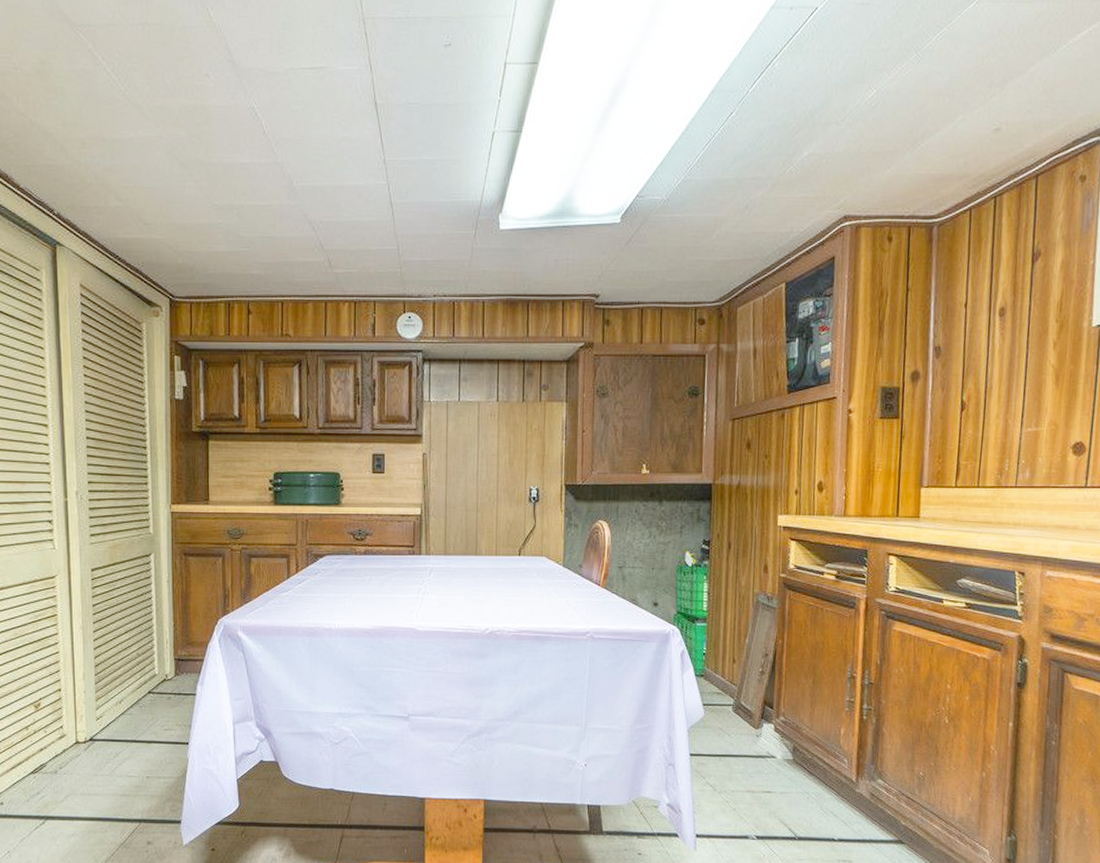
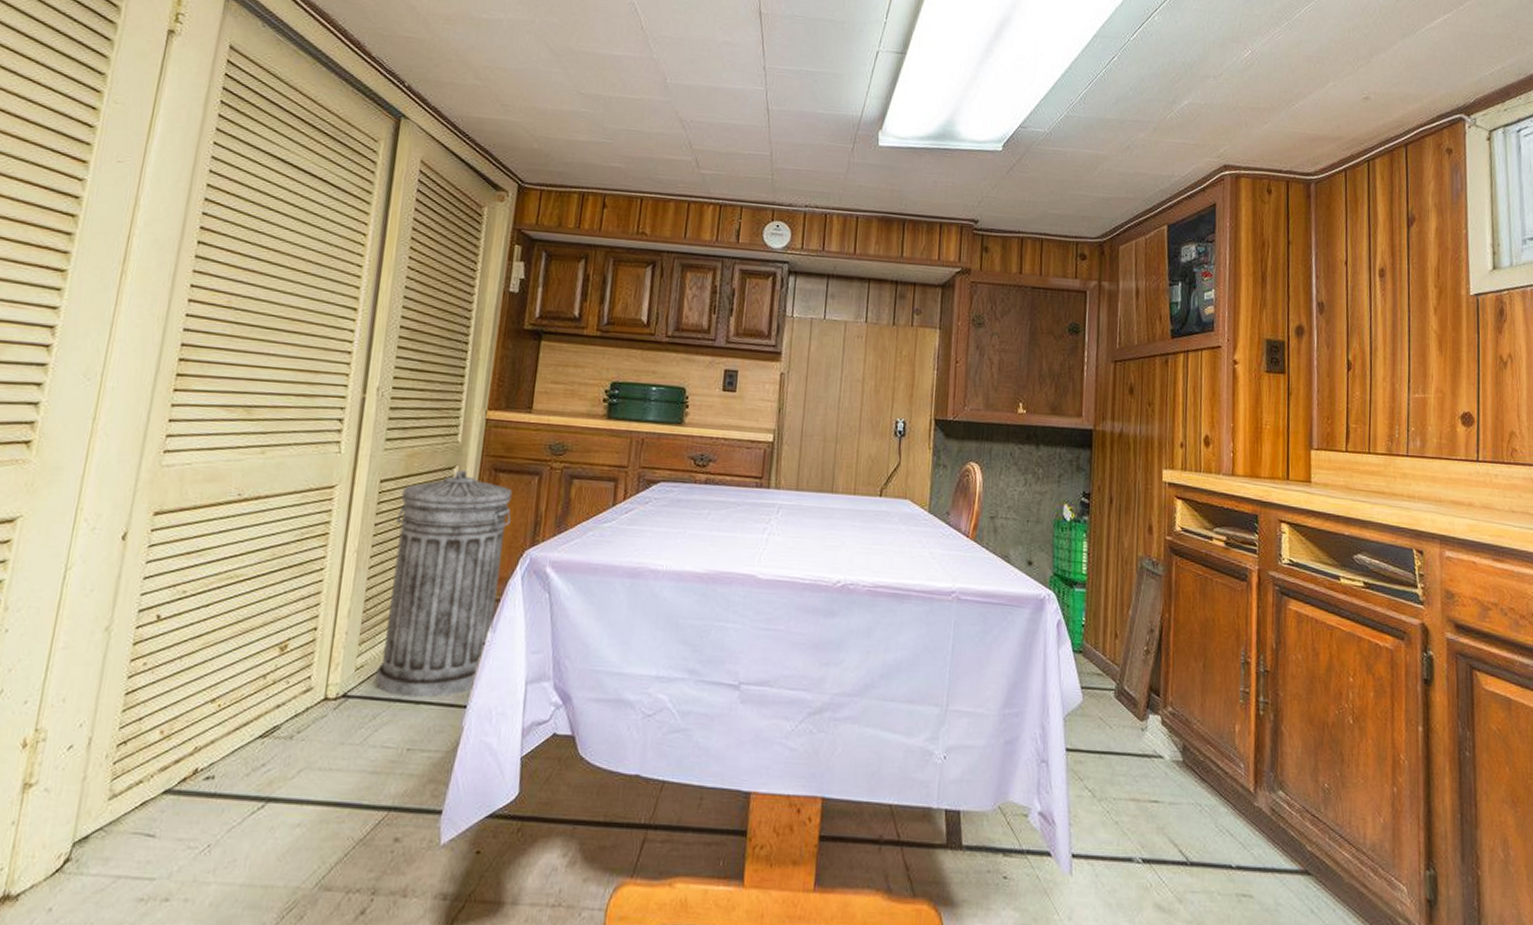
trash can: none [110,557,204,739] -> present [375,470,512,698]

